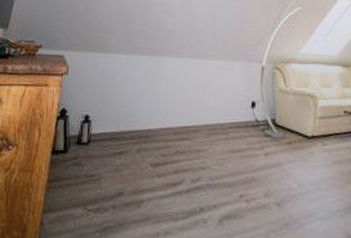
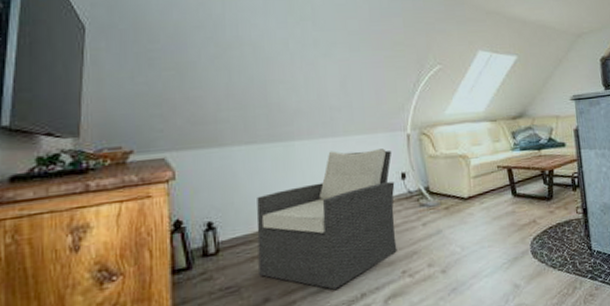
armchair: none [118,71,246,198] -> present [256,149,397,290]

